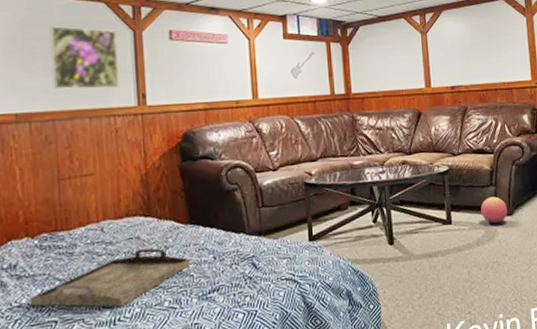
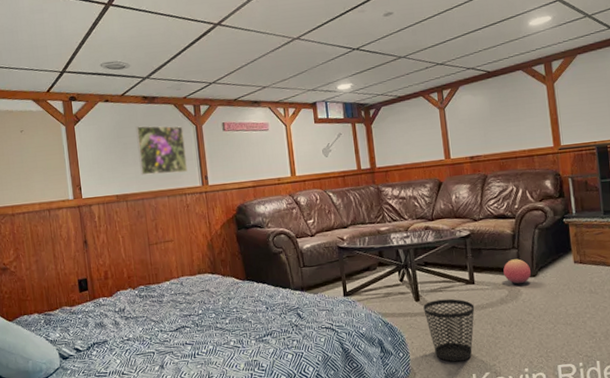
serving tray: present [29,248,190,307] -> none [134,299,248,344]
wastebasket: none [397,241,451,312] -> present [423,298,475,362]

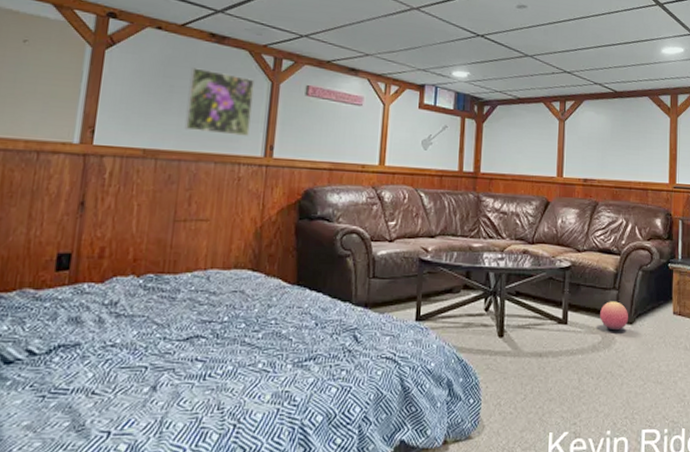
wastebasket: present [423,298,475,362] -> none [506,338,563,416]

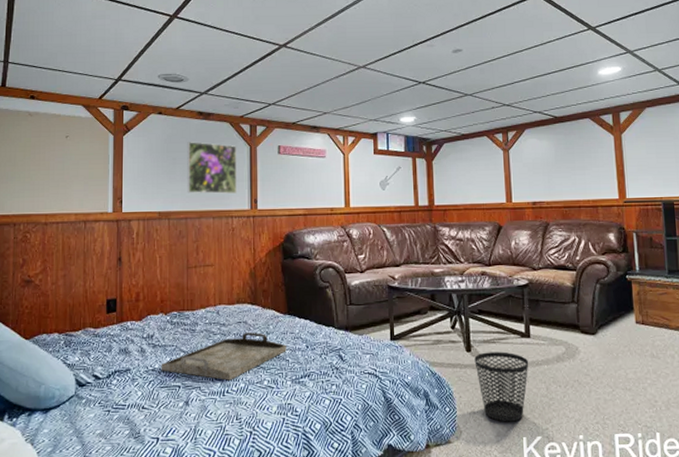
serving tray: none [123,303,291,362] -> present [161,331,287,381]
wastebasket: none [506,338,563,416] -> present [474,351,529,422]
ball: present [600,301,628,331] -> none [561,314,590,342]

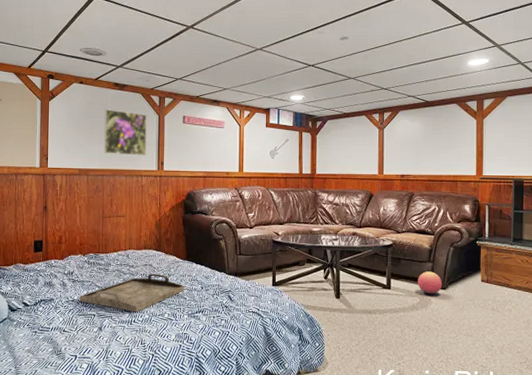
wastebasket: present [474,351,529,422] -> none [342,299,388,357]
ball: none [561,314,590,342] -> present [418,271,442,294]

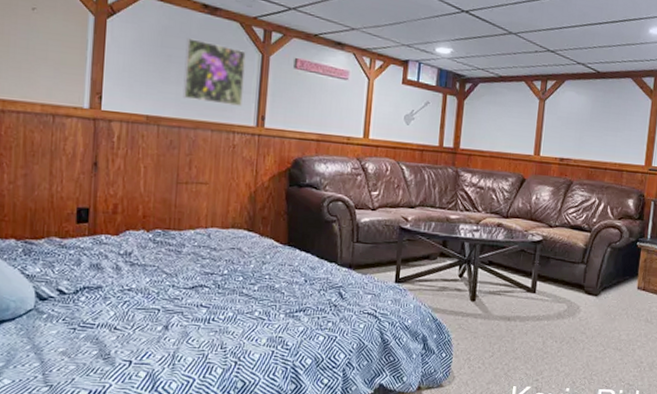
serving tray: present [79,273,185,312] -> none [138,259,283,308]
ball: present [418,271,442,294] -> none [567,274,594,301]

